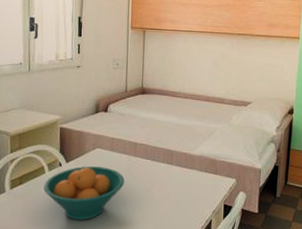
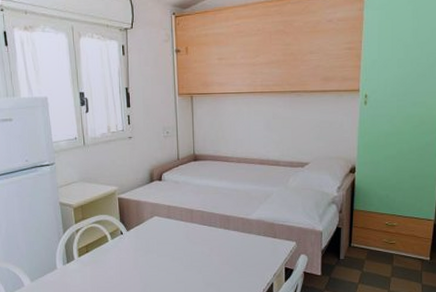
fruit bowl: present [43,166,124,220] -> none [108,234,183,284]

